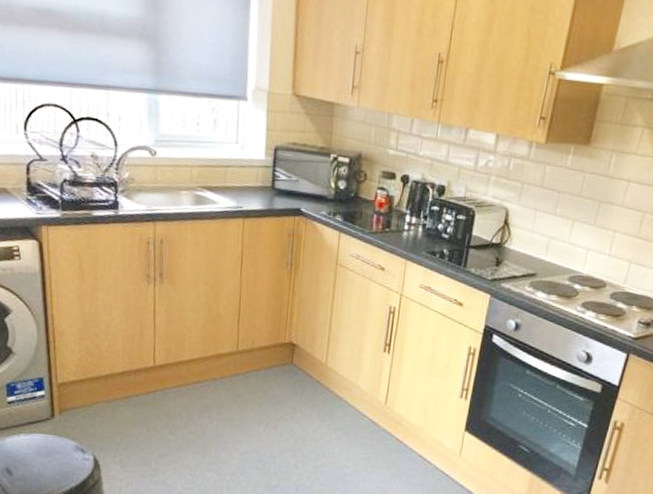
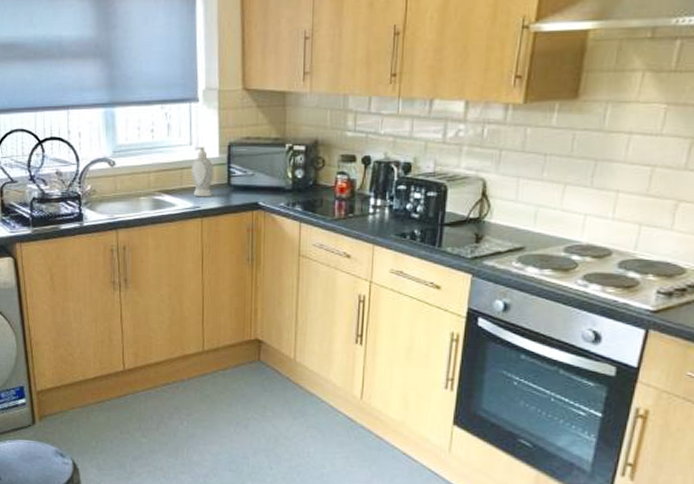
soap bottle: none [236,147,259,199] -> present [192,147,214,197]

